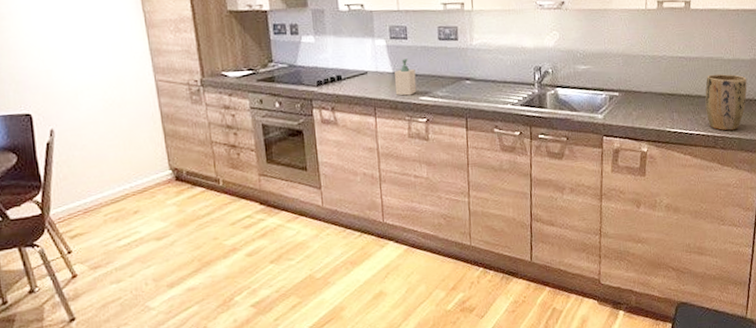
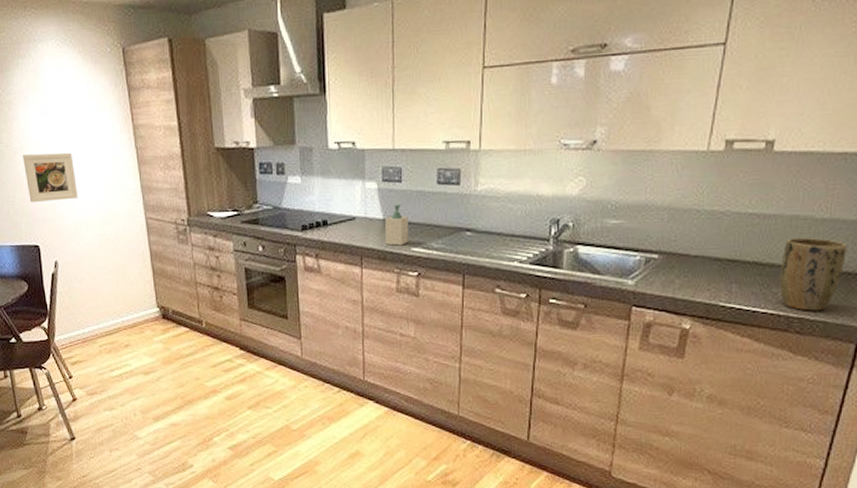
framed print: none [12,17,78,70] -> present [23,152,78,203]

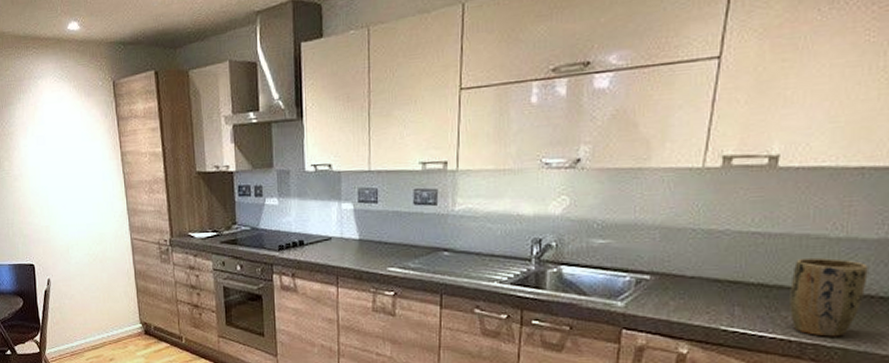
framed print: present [23,152,78,203] -> none [22,178,70,225]
soap bottle: present [384,204,409,246] -> none [360,224,385,266]

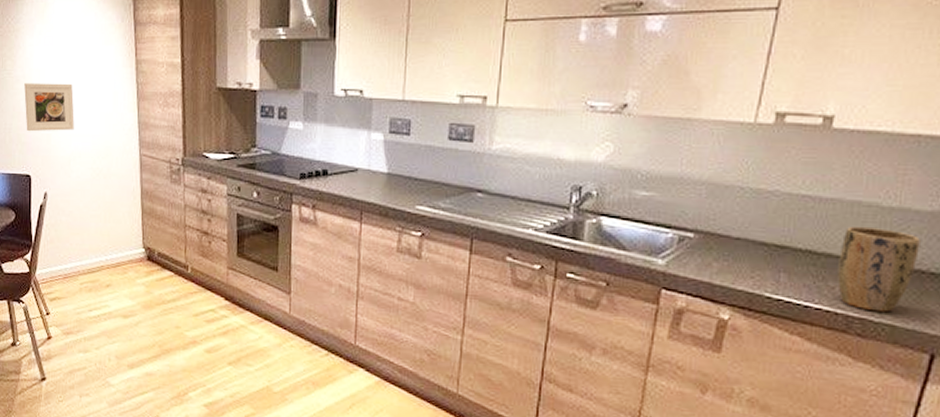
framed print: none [22,178,70,225] -> present [24,83,74,132]

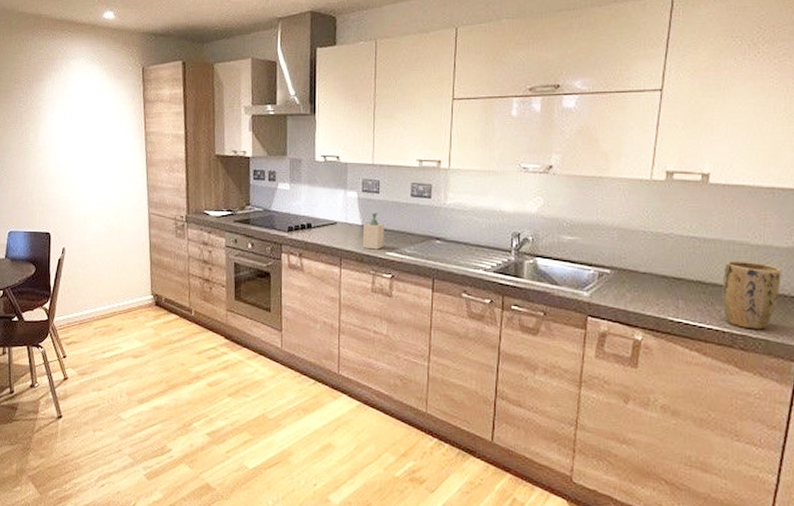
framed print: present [24,83,74,132] -> none [45,152,90,195]
soap bottle: none [387,158,415,202] -> present [362,212,384,250]

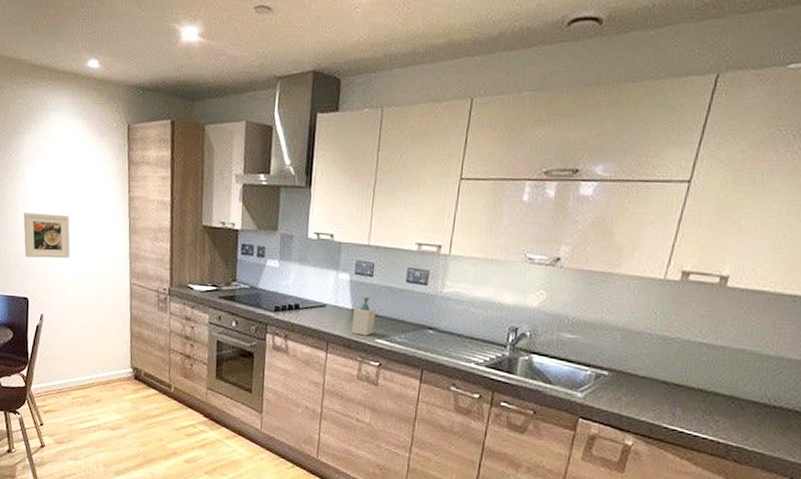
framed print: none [45,152,90,195] -> present [23,213,70,259]
plant pot: present [722,260,781,330] -> none [721,370,789,443]

